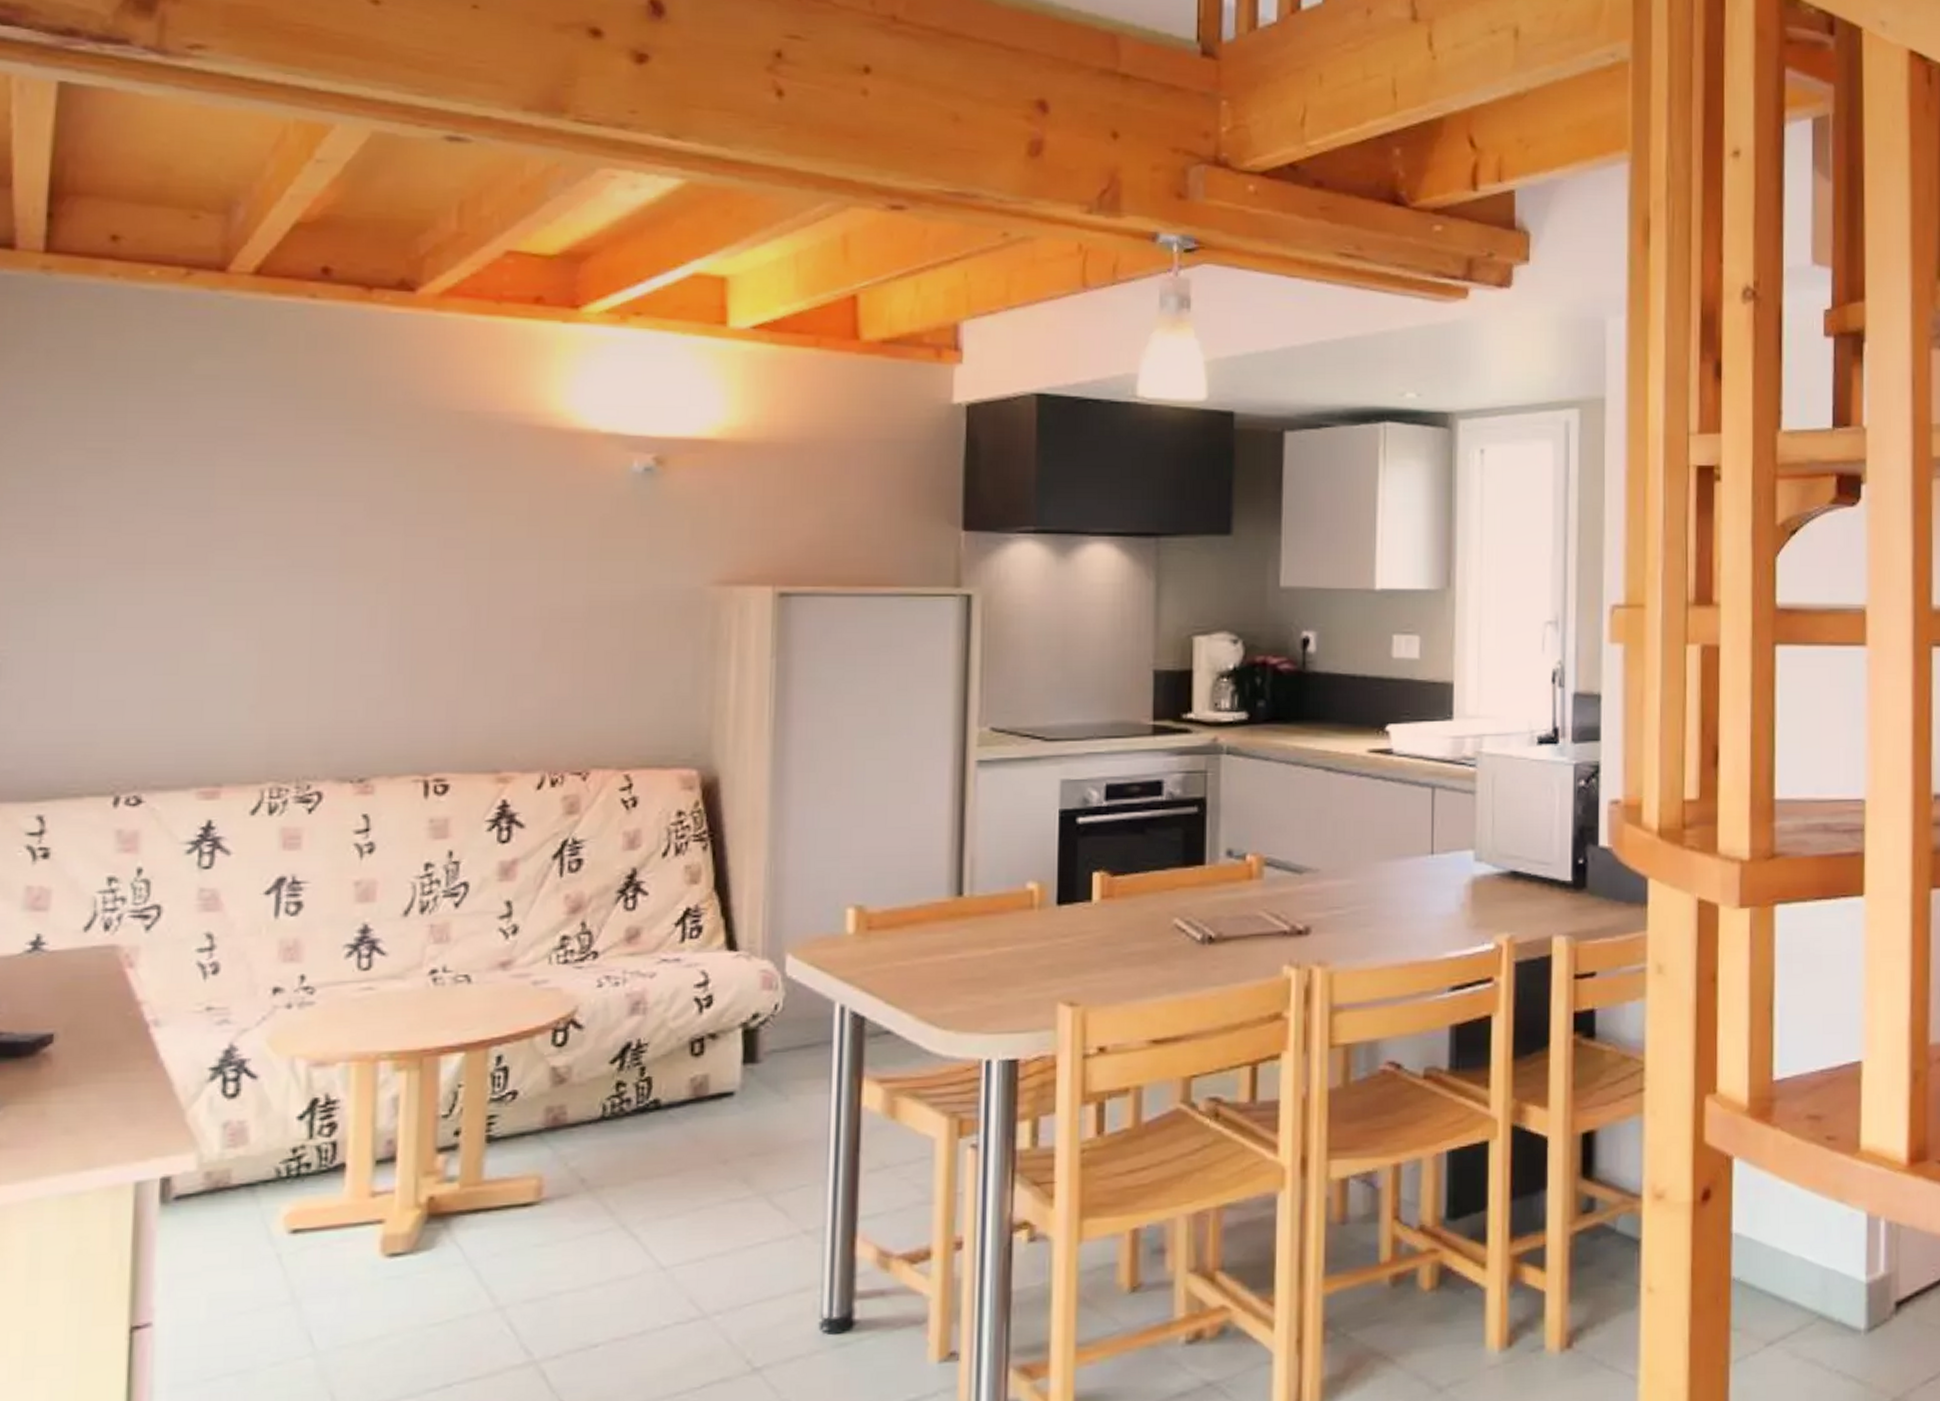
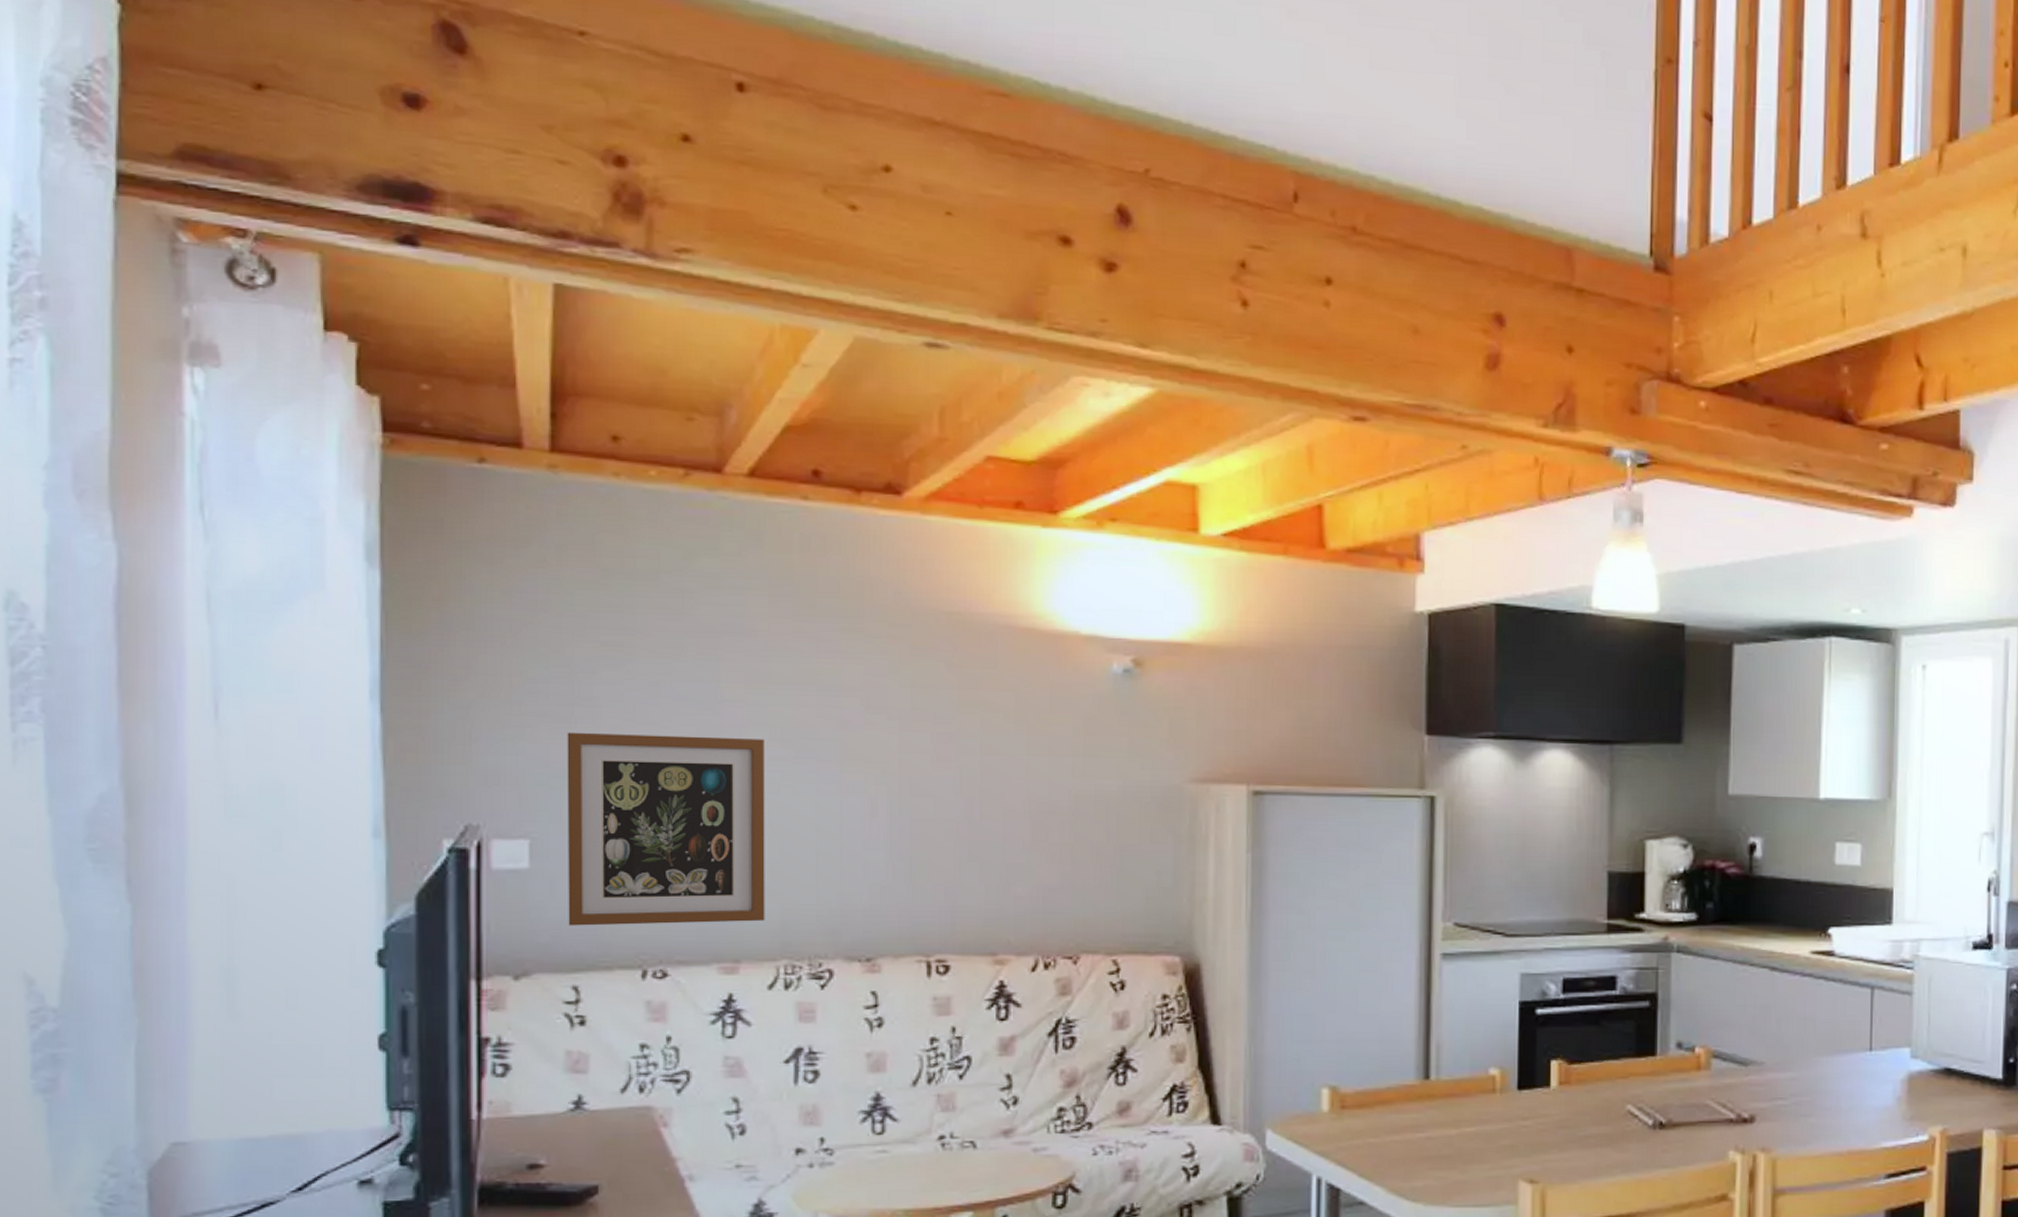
wall art: none [36,544,260,751] -> present [567,732,766,926]

